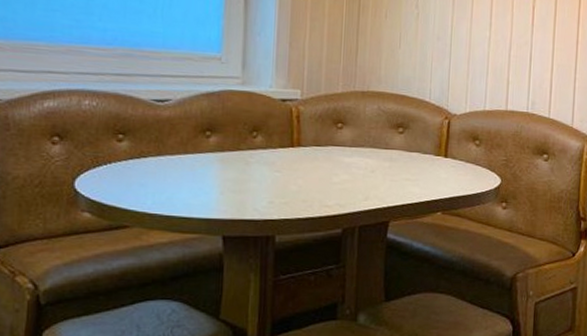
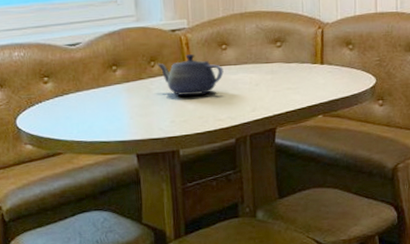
teapot: none [260,129,337,175] -> present [157,54,224,95]

